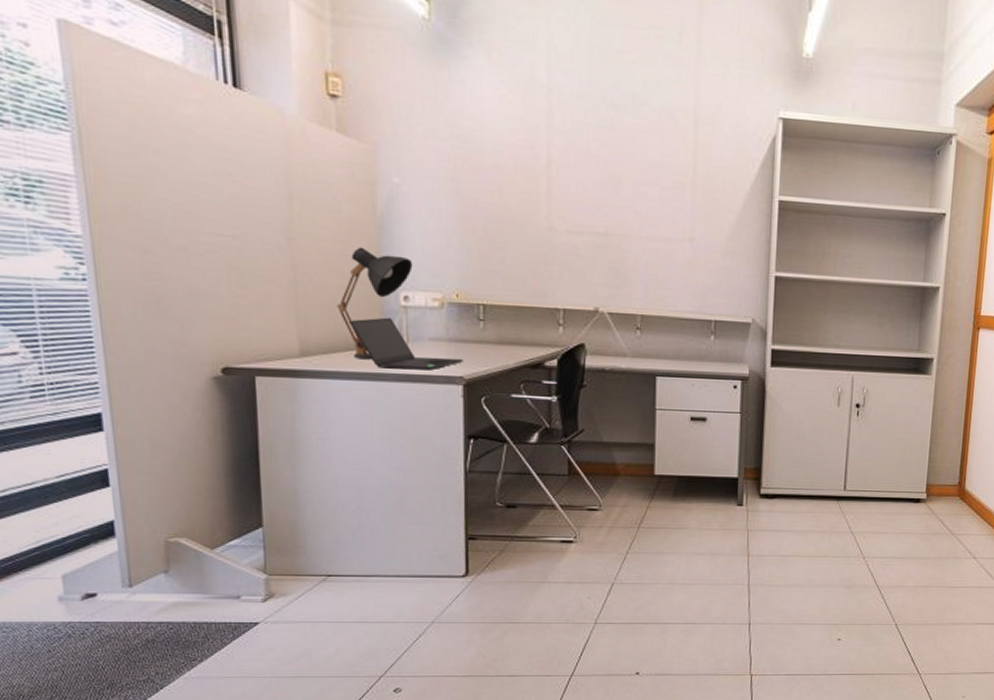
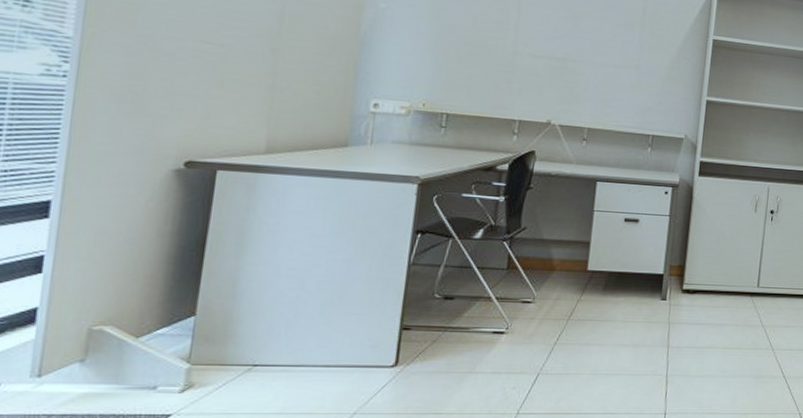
desk lamp: present [336,247,413,360] -> none [309,59,387,159]
laptop: present [349,317,463,370] -> none [318,121,421,170]

